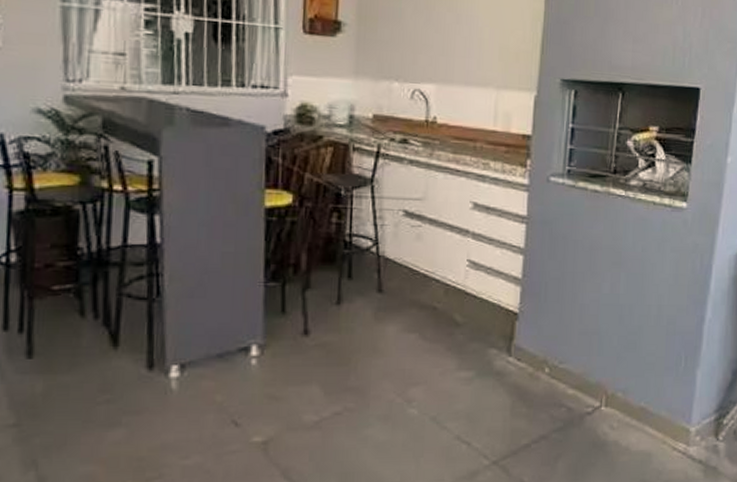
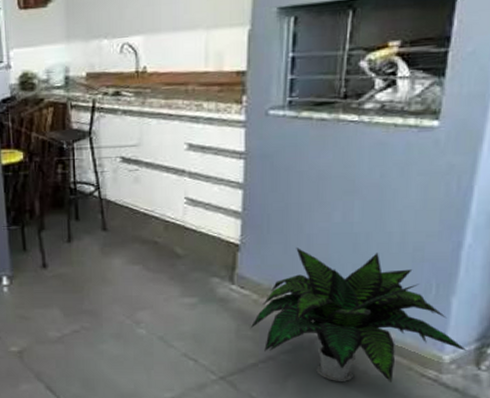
potted plant: none [524,318,709,459] -> present [250,248,467,382]

